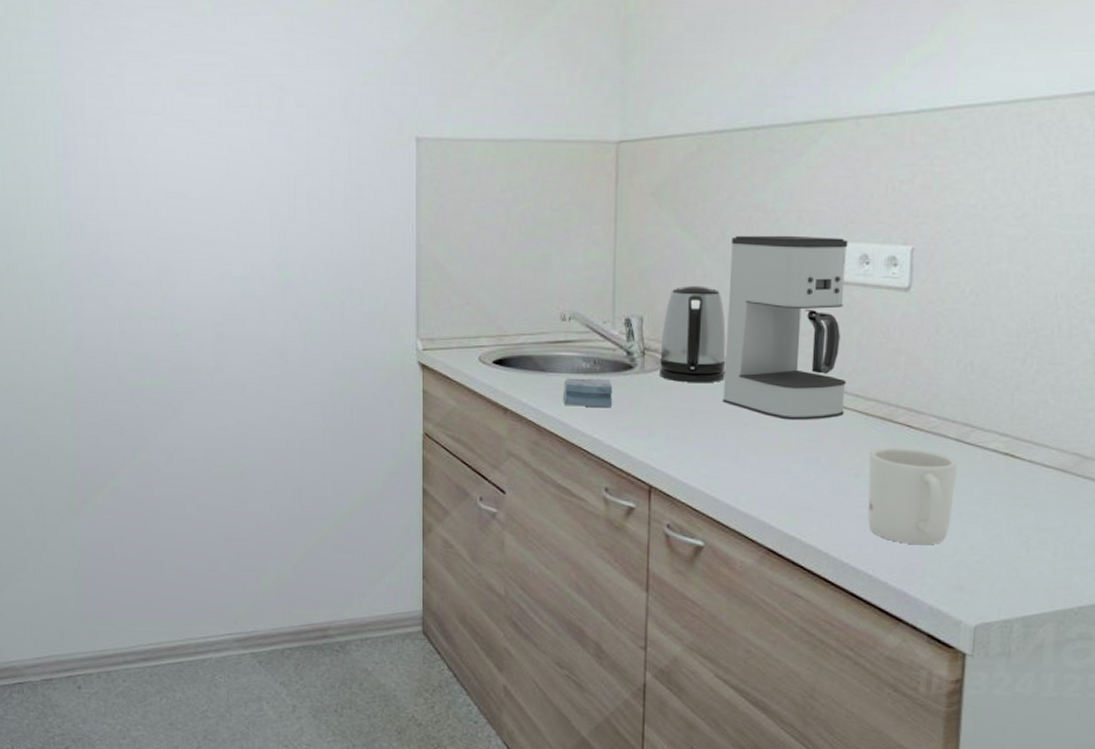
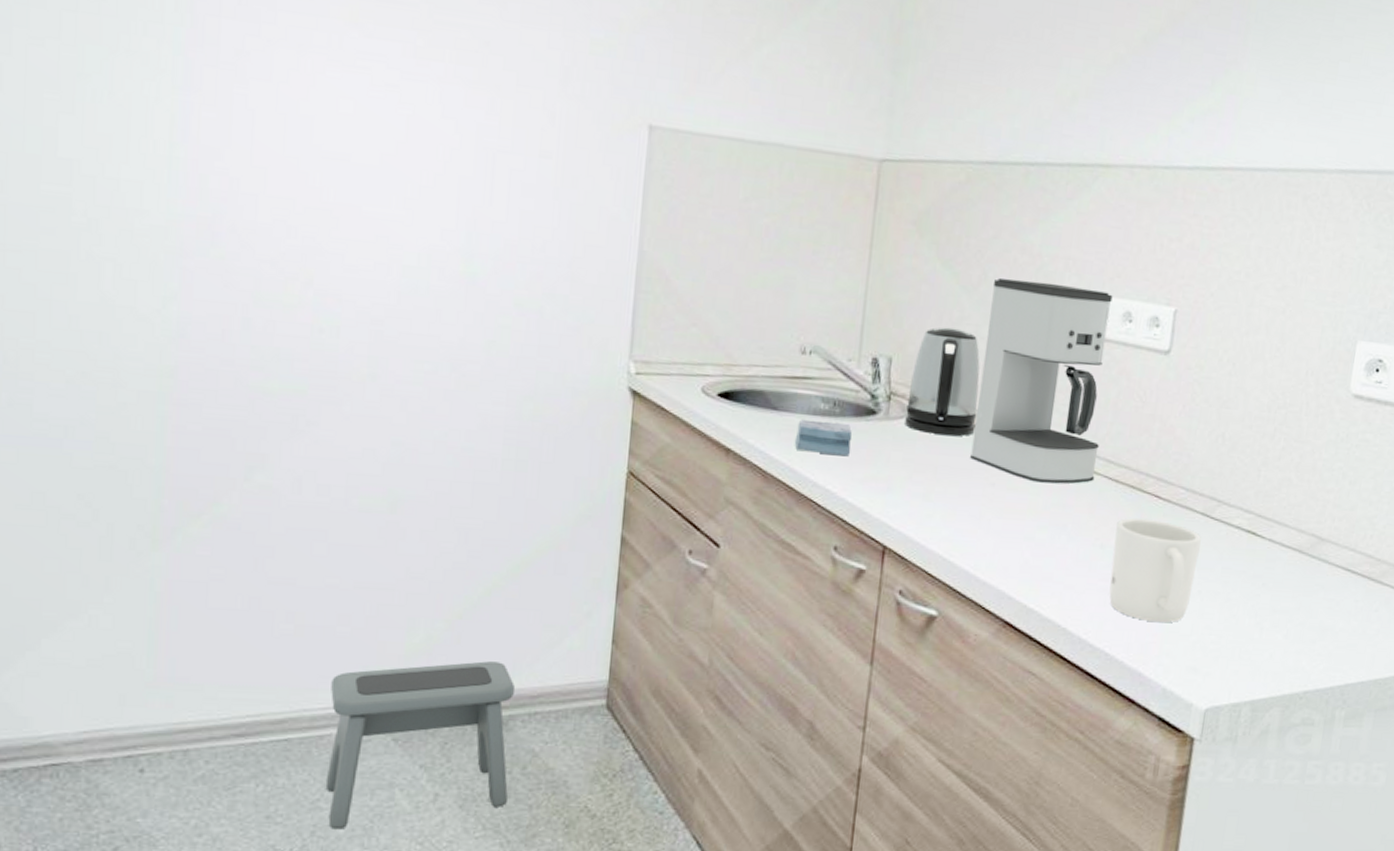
step stool: none [208,597,350,734] -> present [325,661,516,830]

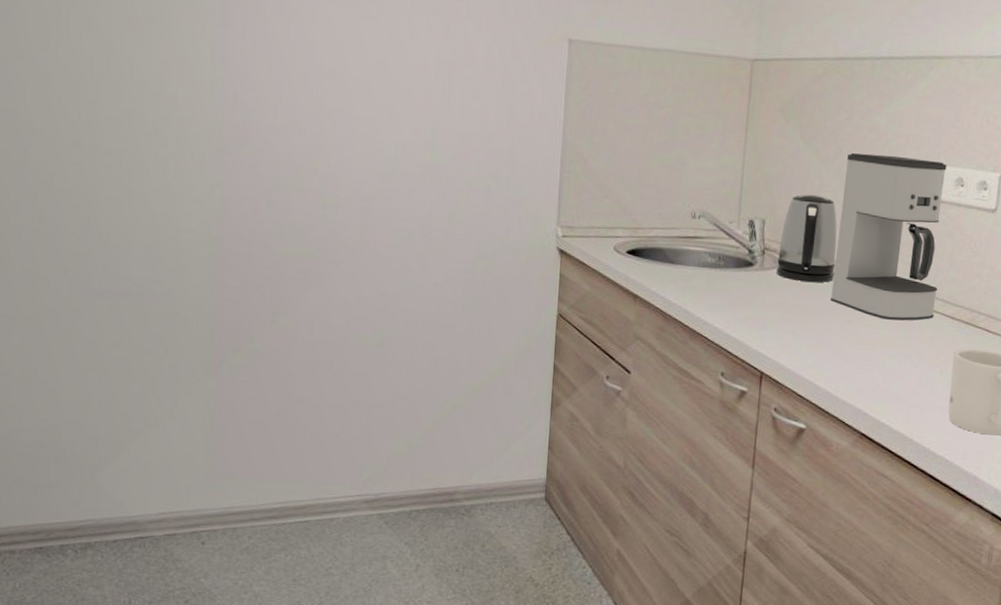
step stool: present [325,661,516,830] -> none [336,462,476,591]
sponge: present [794,419,853,457] -> none [688,270,734,300]

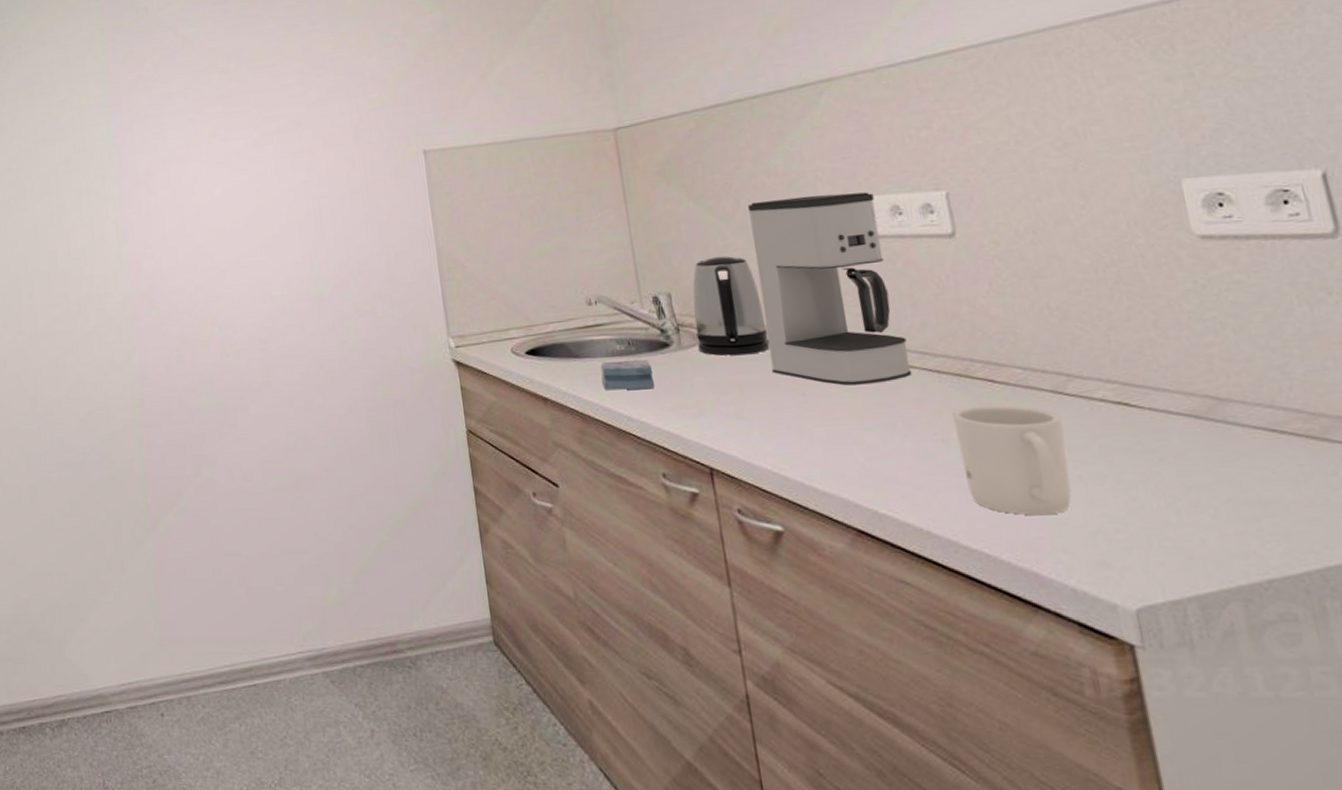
sponge: none [688,270,734,300] -> present [600,359,655,390]

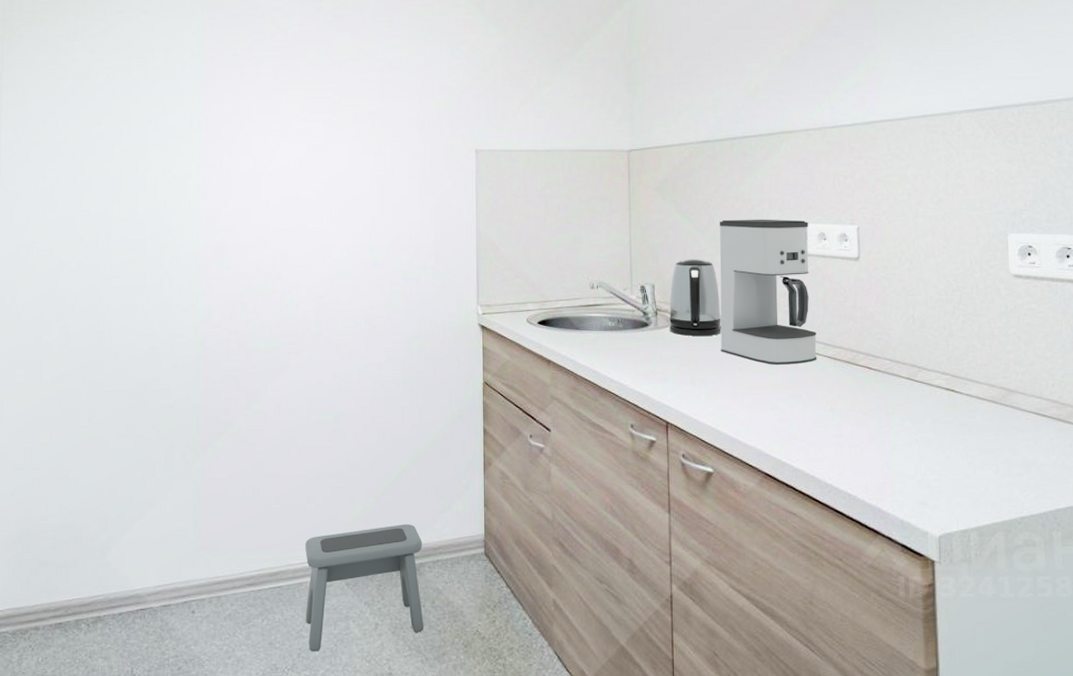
step stool: none [278,608,430,764] -> present [305,524,424,652]
sponge: present [600,359,655,390] -> none [594,334,634,358]
mug: present [953,405,1072,516] -> none [840,385,911,467]

